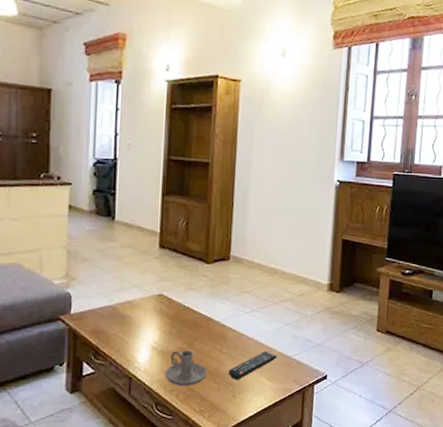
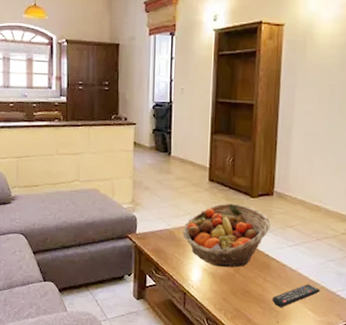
fruit basket: none [127,271,227,344] -> present [182,203,271,268]
candle holder: present [165,350,207,387] -> none [214,274,252,308]

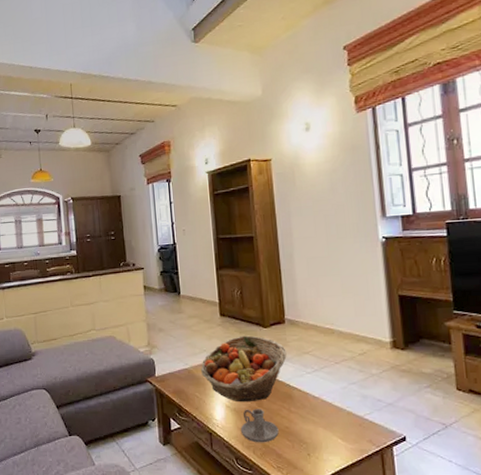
candle holder: none [214,274,252,308] -> present [240,409,279,443]
remote control: present [272,284,321,307] -> none [300,411,347,438]

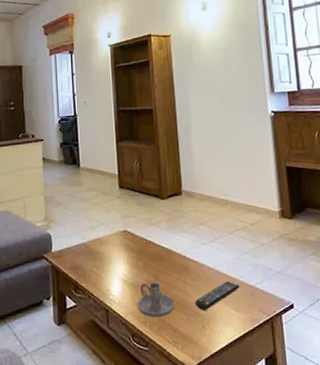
fruit basket: present [200,335,287,403] -> none [98,207,183,276]
remote control: none [300,411,347,438] -> present [195,281,240,310]

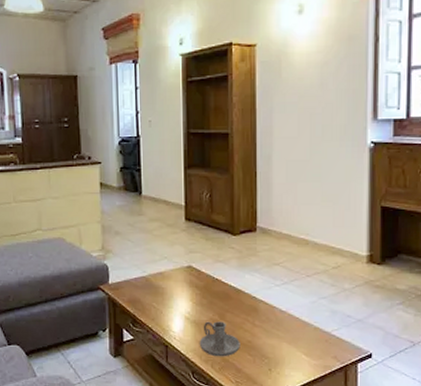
remote control: present [195,281,240,310] -> none [263,326,314,353]

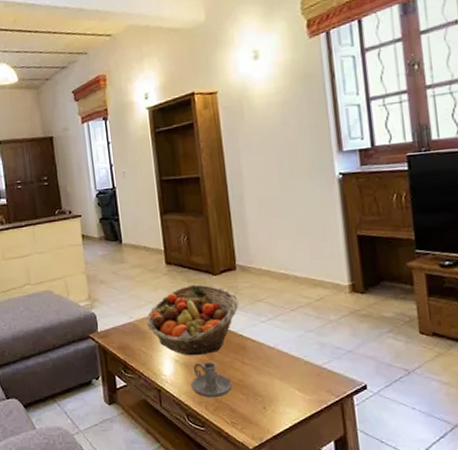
fruit basket: none [159,243,255,315] -> present [146,284,239,356]

